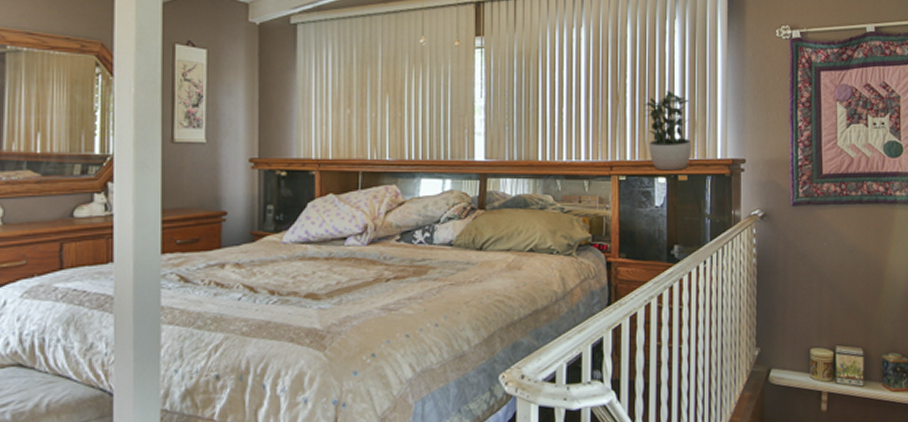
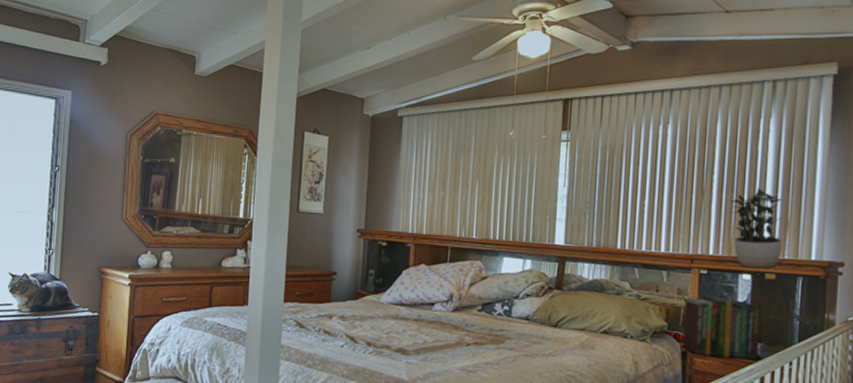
books: none [606,203,677,265] -> present [682,295,760,361]

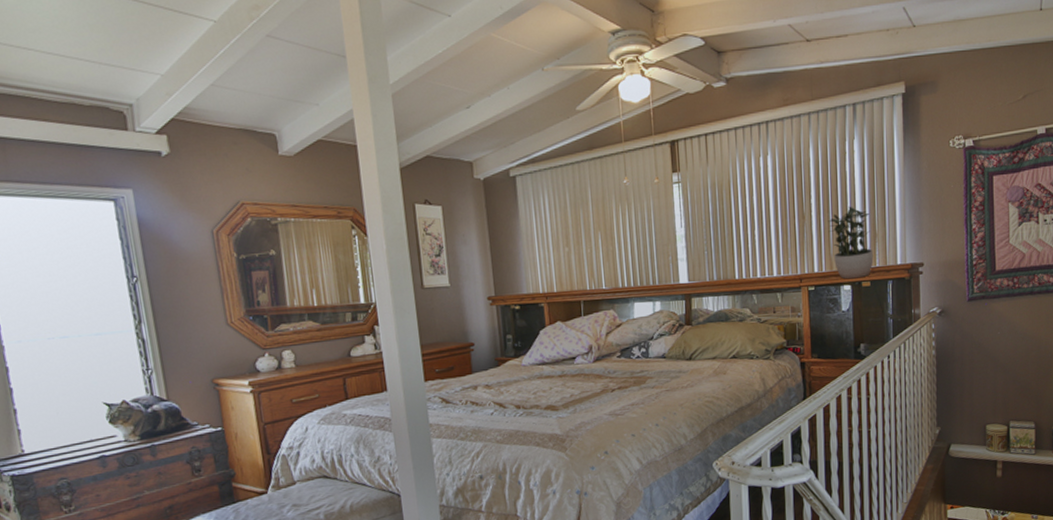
books: present [682,295,760,361] -> none [798,309,863,364]

